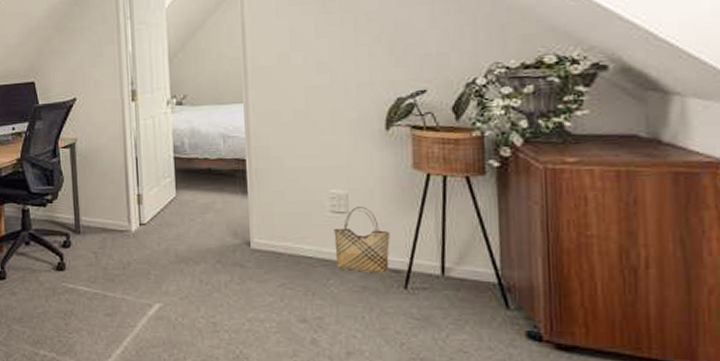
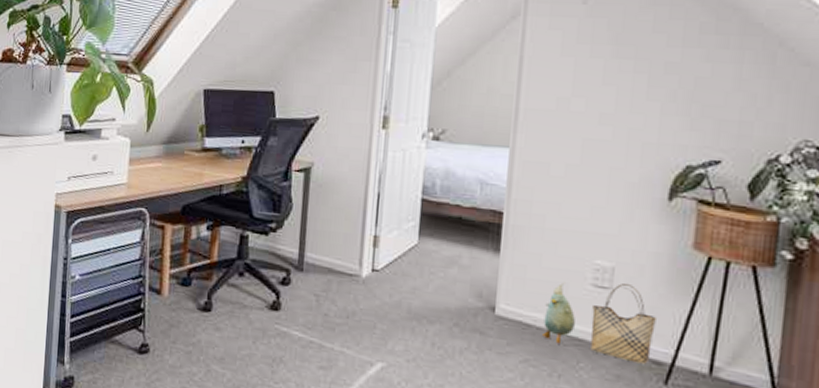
plush toy: none [293,212,321,266] -> present [542,282,575,344]

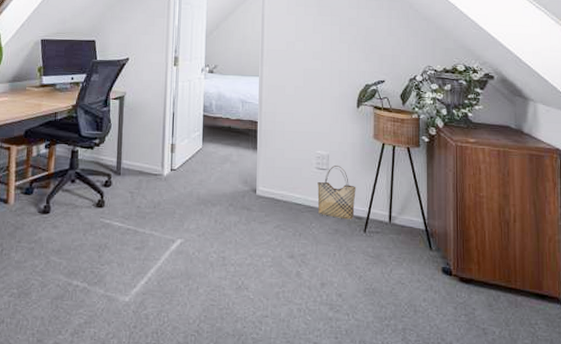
plush toy: present [542,282,575,344] -> none [288,168,307,212]

